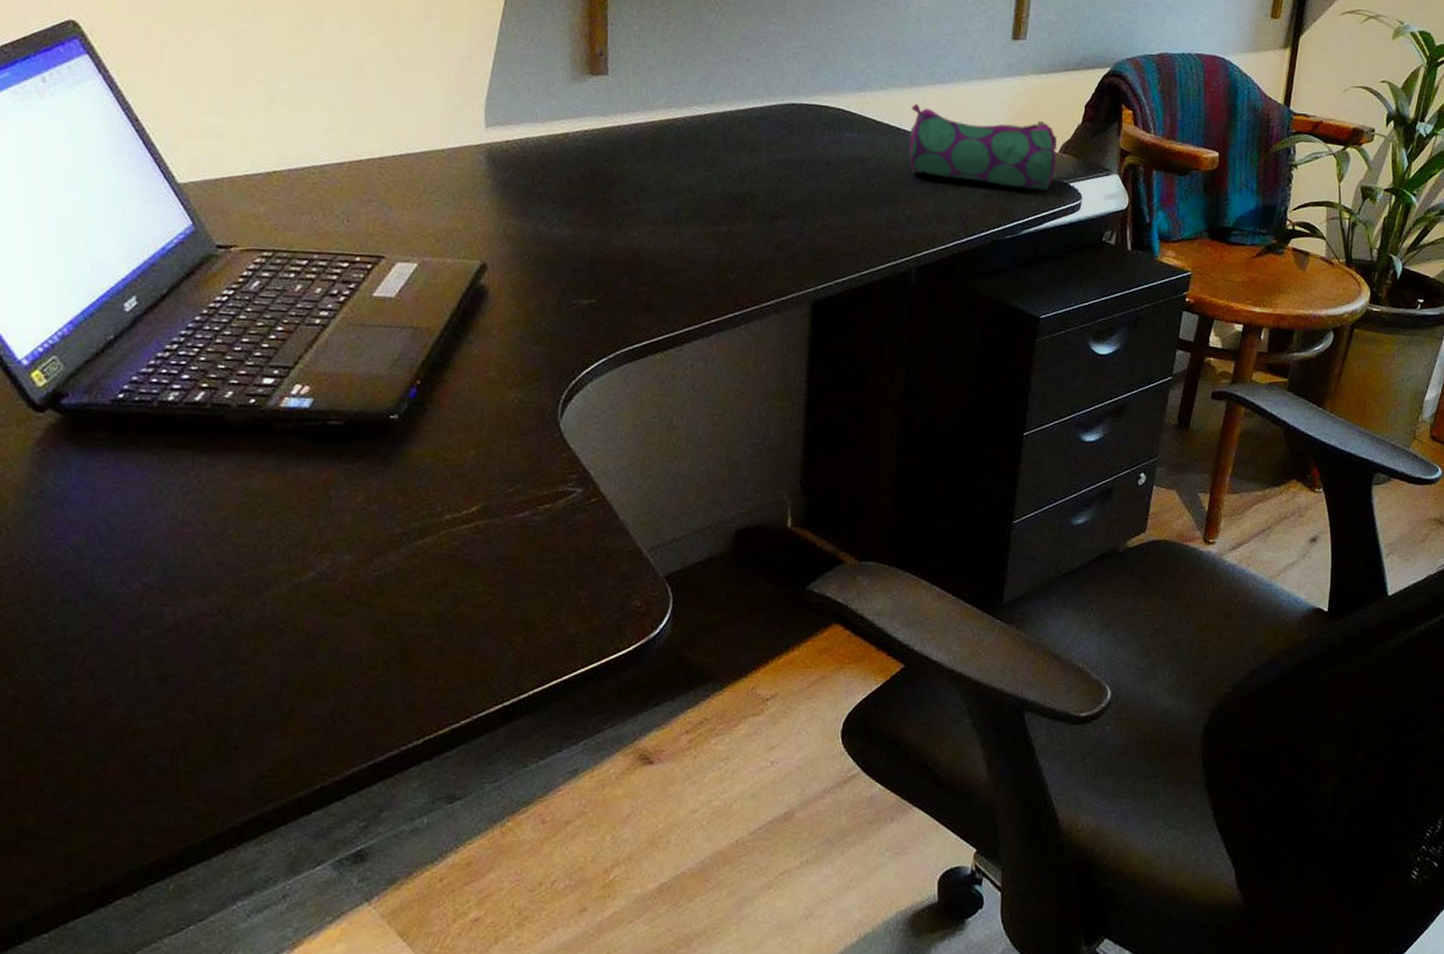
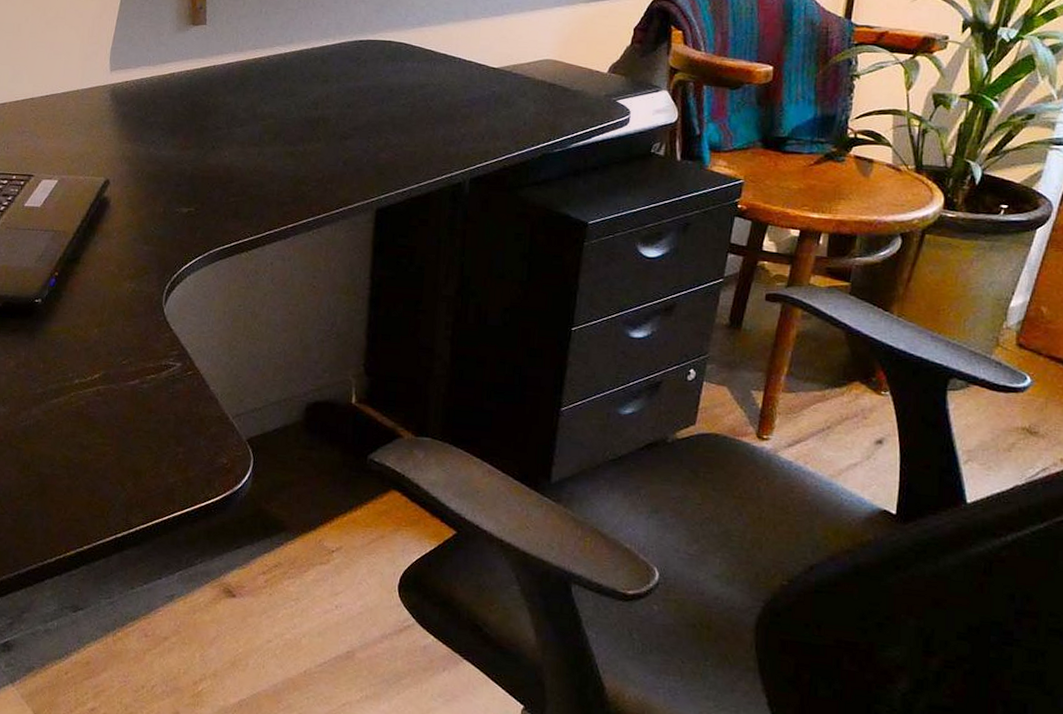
pencil case: present [908,103,1057,191] -> none [463,34,606,108]

